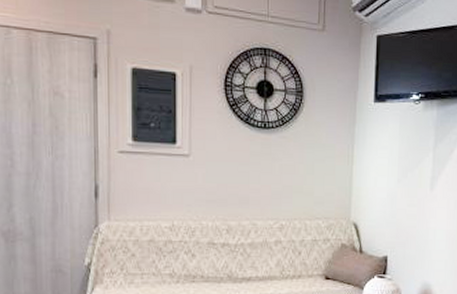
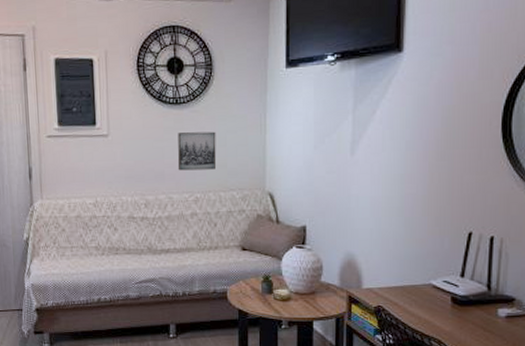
wall art: none [263,158,304,197] -> present [177,131,217,171]

